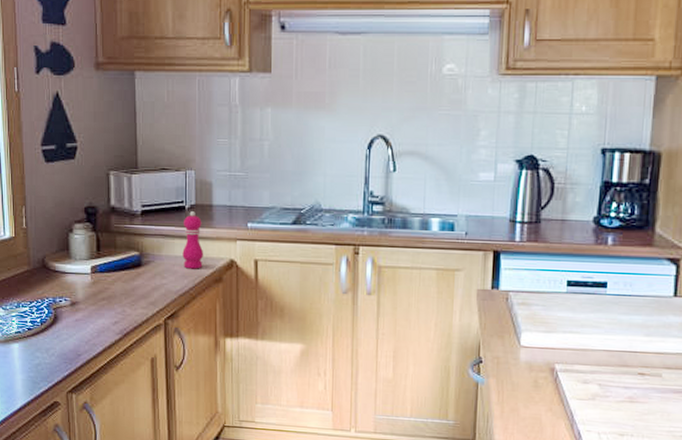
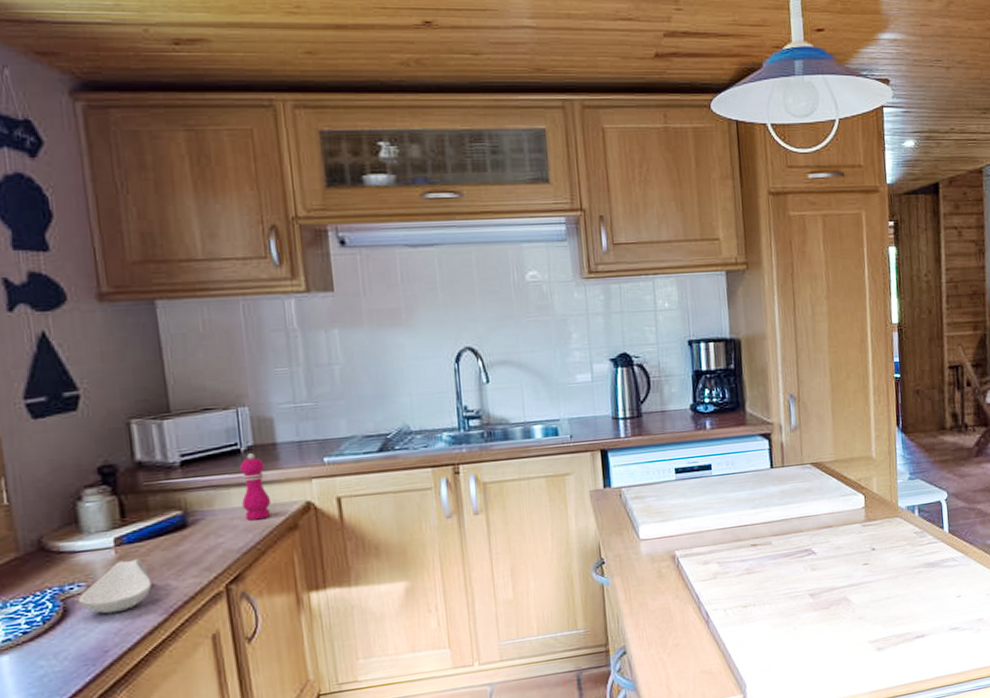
spoon rest: none [64,285,113,326] -> present [78,559,152,614]

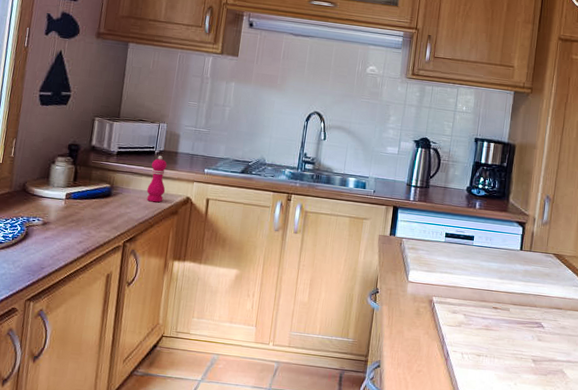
spoon rest: present [78,559,152,614] -> none [36,209,81,244]

